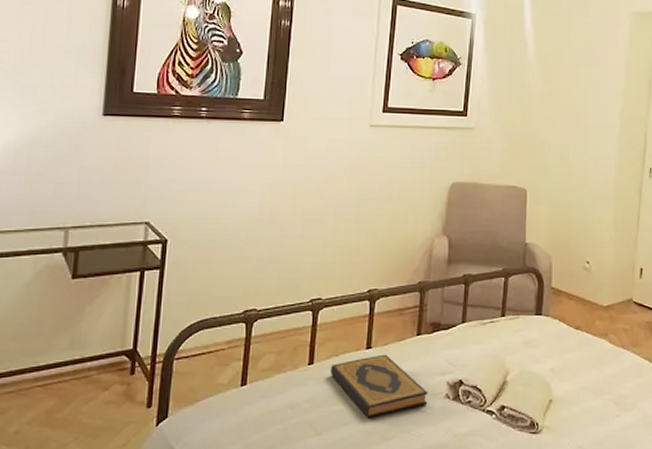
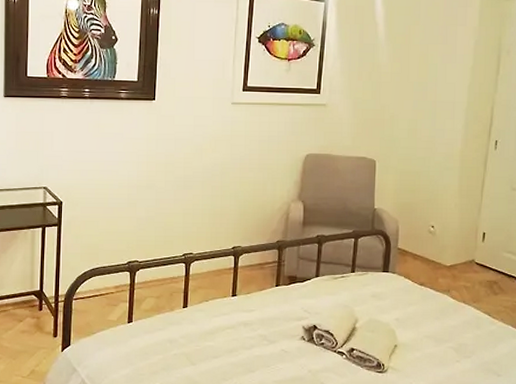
hardback book: present [331,354,428,418] -> none [202,301,286,353]

